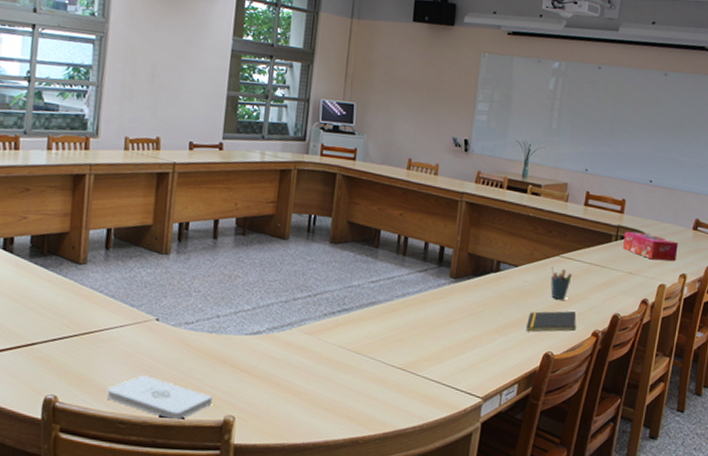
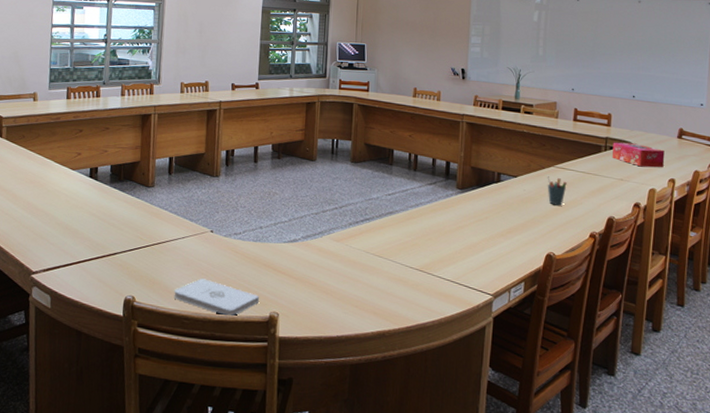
notepad: present [525,310,577,332] -> none [528,215,574,235]

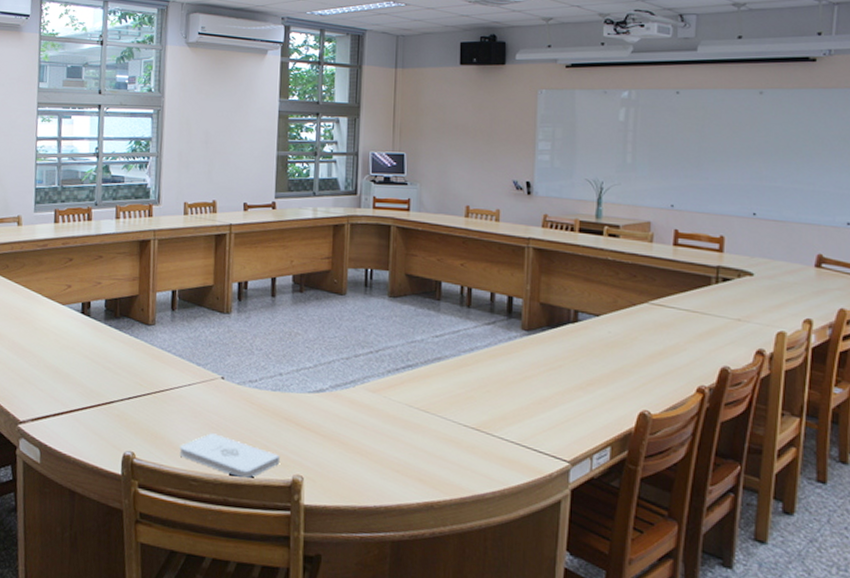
pen holder: present [547,175,567,206] -> none [639,314,666,352]
tissue box: present [612,142,665,168] -> none [725,272,798,305]

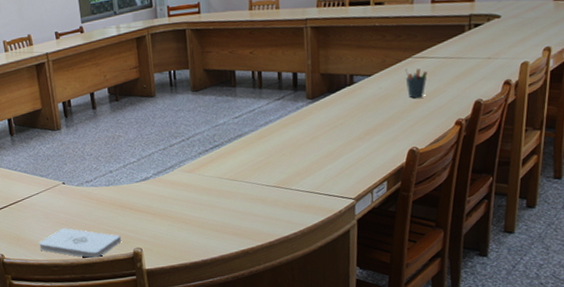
pen holder: none [639,314,666,352] -> present [404,68,427,98]

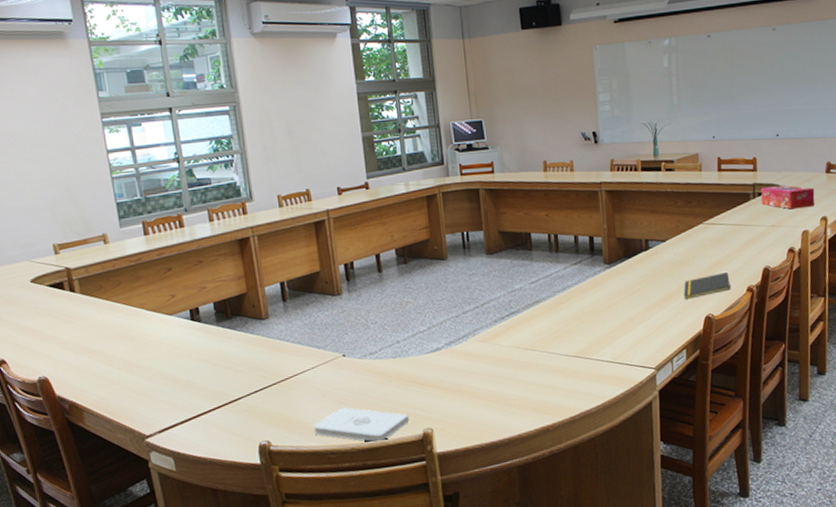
notepad: none [387,105,438,133] -> present [683,271,731,300]
pen holder: present [404,68,427,98] -> none [697,234,718,265]
tissue box: none [477,15,539,41] -> present [761,185,815,210]

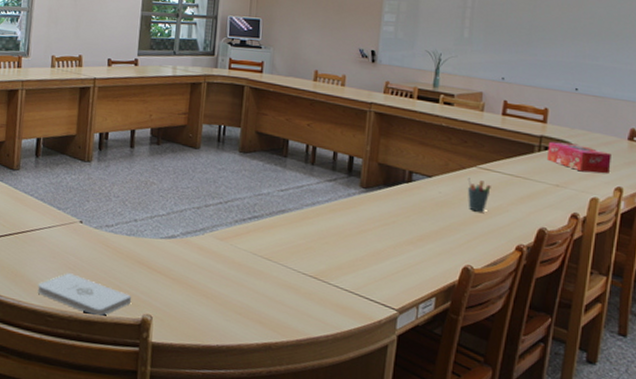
notepad: present [683,271,731,300] -> none [442,223,498,245]
pen holder: none [697,234,718,265] -> present [467,176,491,212]

